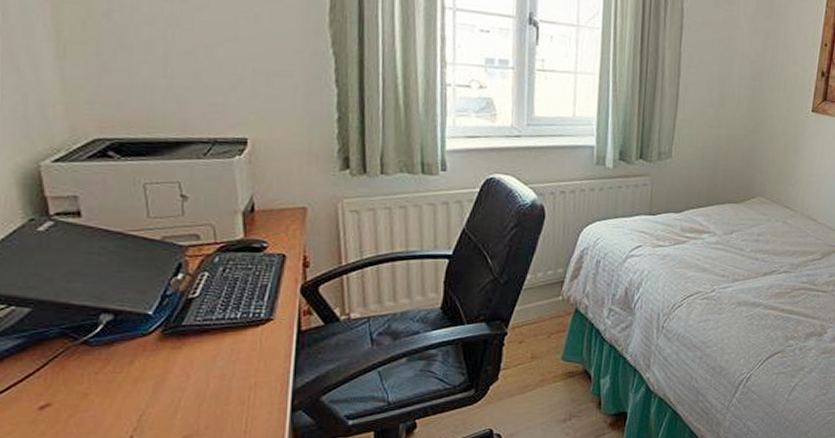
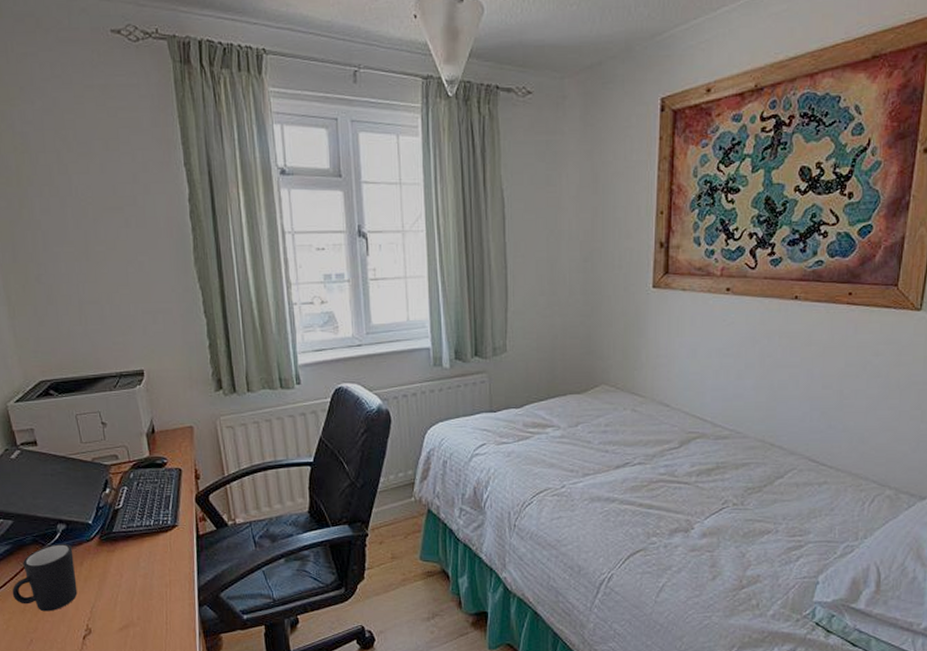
mug: none [19,337,122,422] -> present [12,543,78,612]

